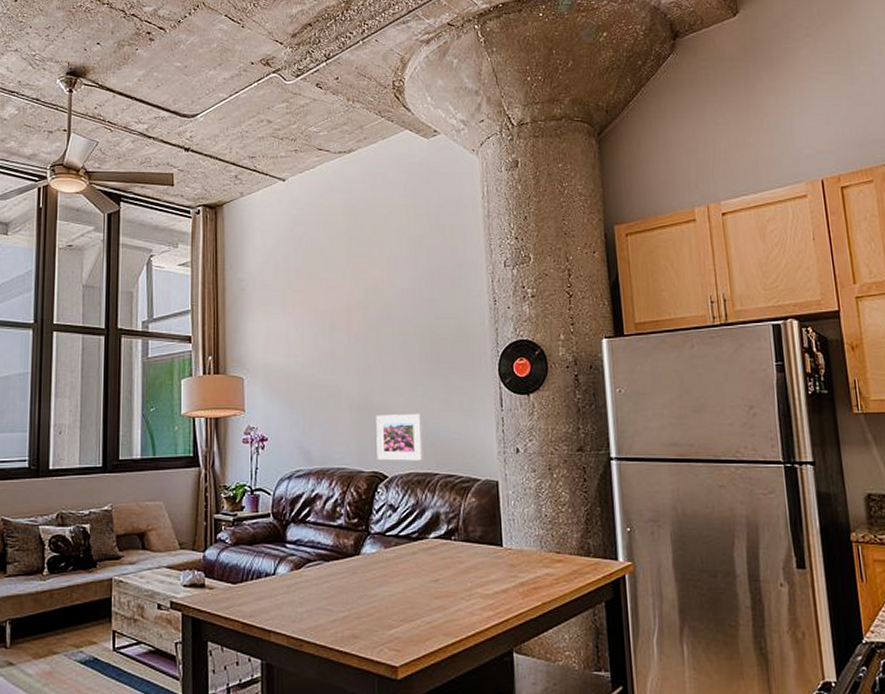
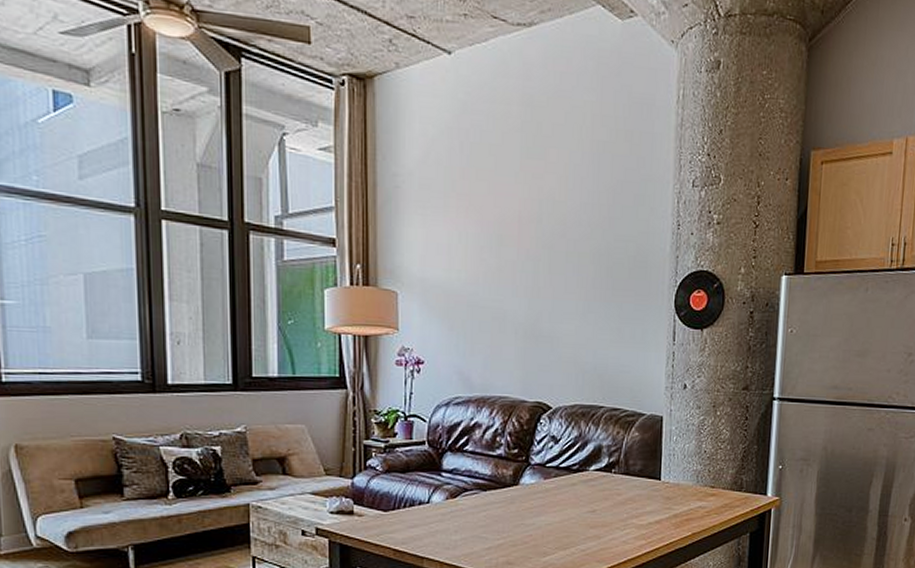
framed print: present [376,414,424,461] -> none [542,342,592,393]

